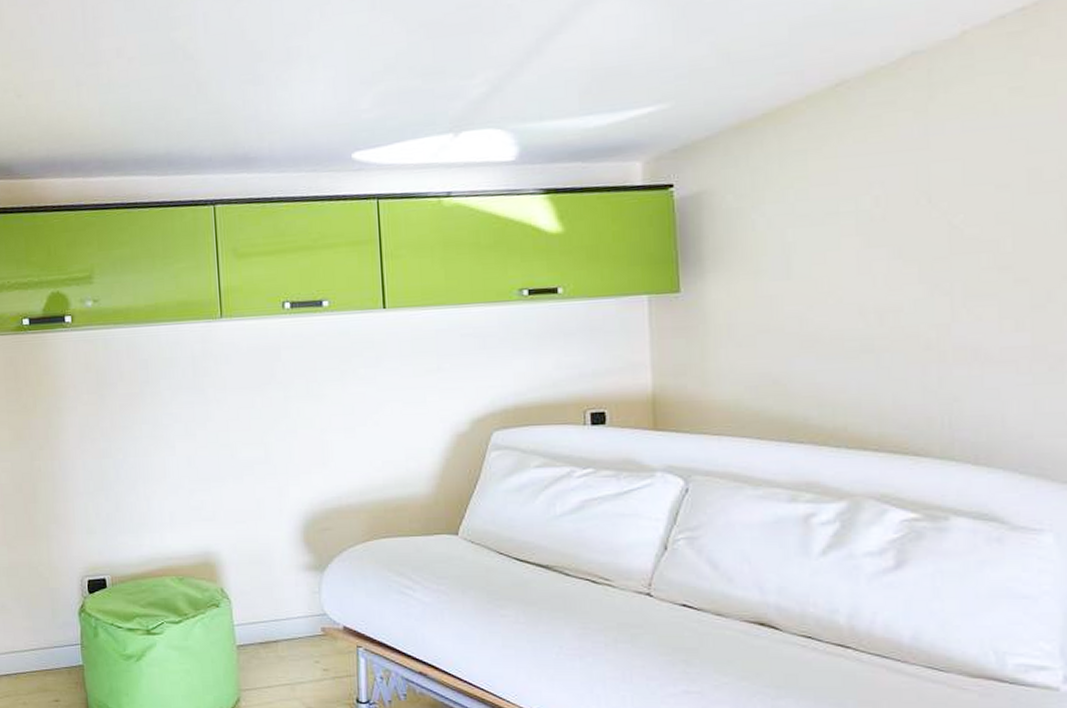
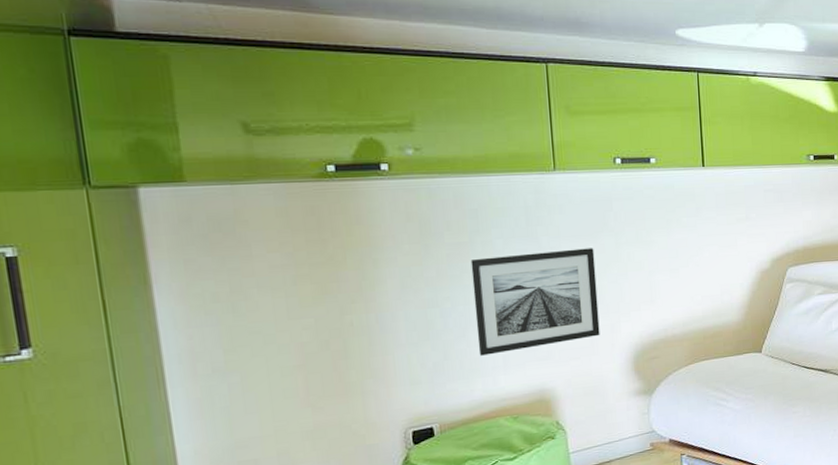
wall art: none [141,401,267,510] -> present [470,248,600,356]

